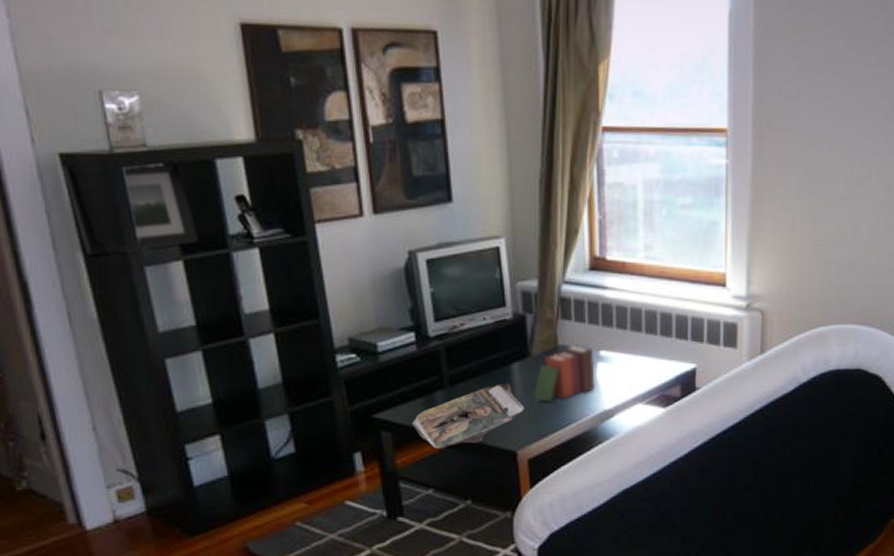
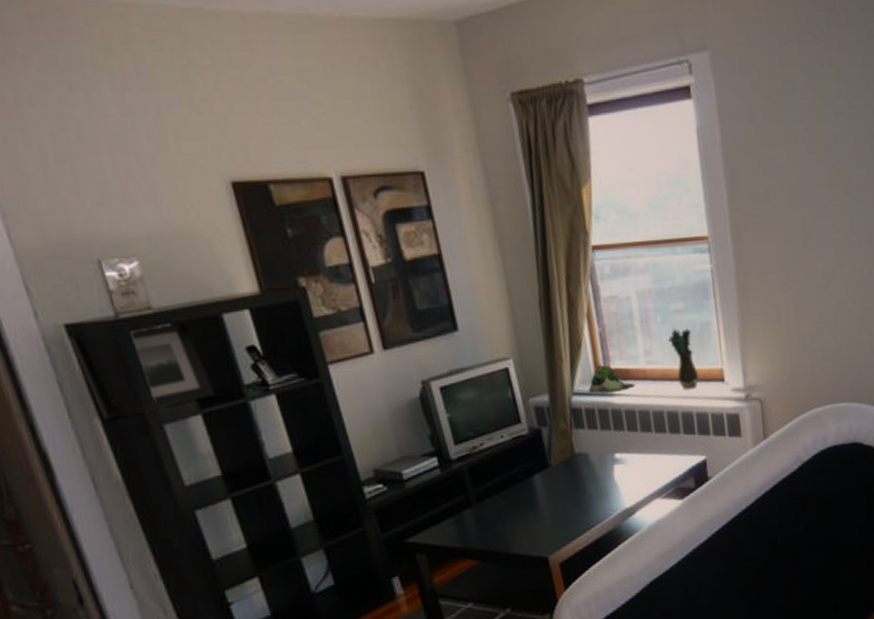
magazine: present [413,382,525,449] -> none [445,493,551,564]
books: present [532,345,595,401] -> none [556,451,614,507]
succulent plant: none [580,256,631,286] -> present [588,366,636,394]
vase: none [670,224,699,293] -> present [667,327,699,391]

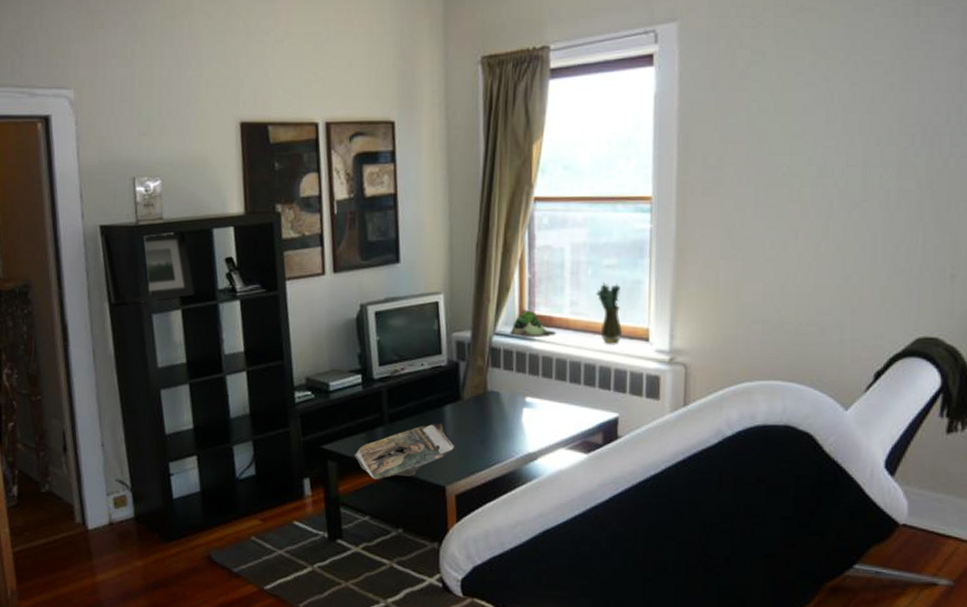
magazine: none [445,493,551,564] -> present [355,422,455,480]

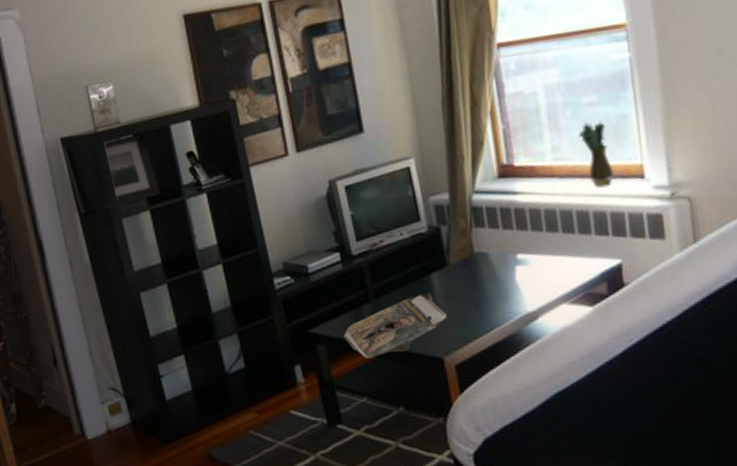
succulent plant: present [510,311,557,338] -> none [490,163,541,192]

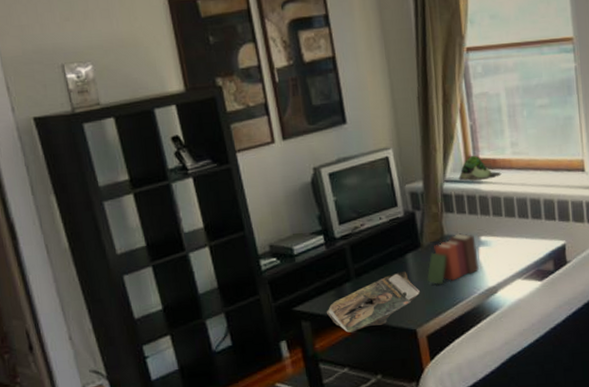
picture frame: present [62,132,161,215] -> none [36,114,145,197]
books: none [453,250,516,308] -> present [426,233,479,284]
succulent plant: none [490,163,541,192] -> present [458,156,502,182]
vase: present [577,121,614,189] -> none [532,121,561,180]

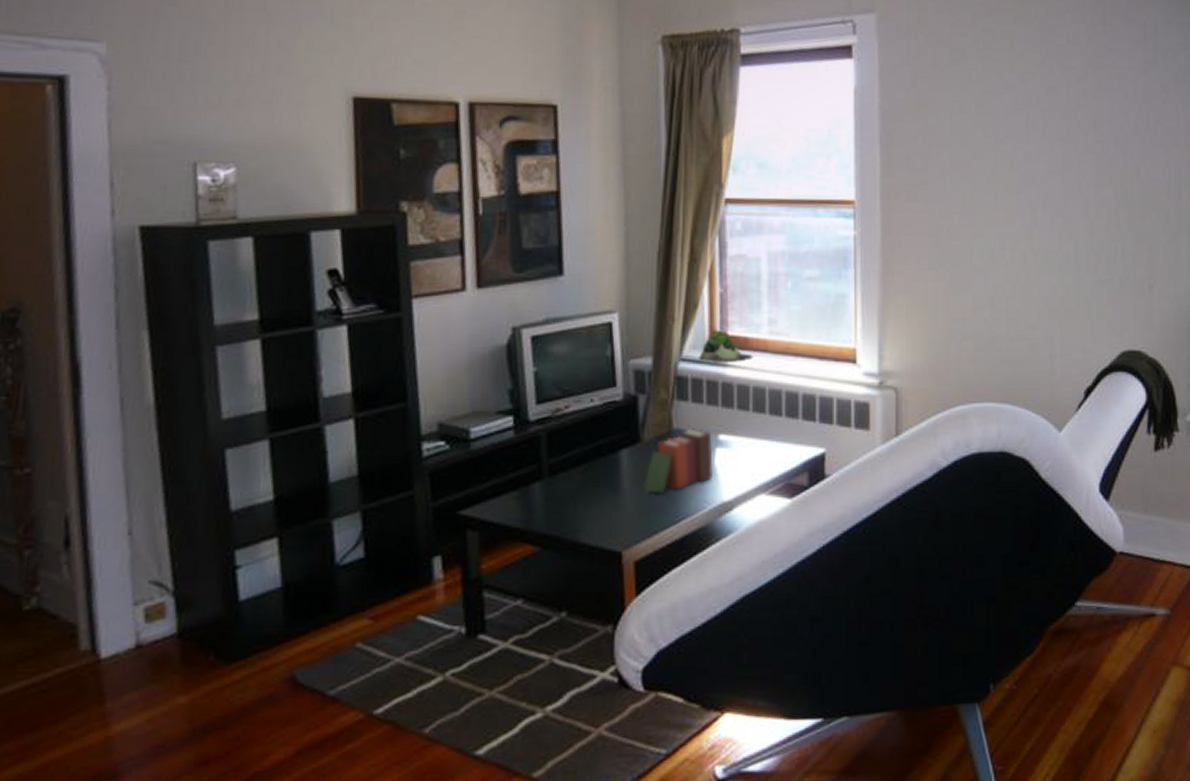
magazine: present [327,270,421,333] -> none [504,471,634,550]

